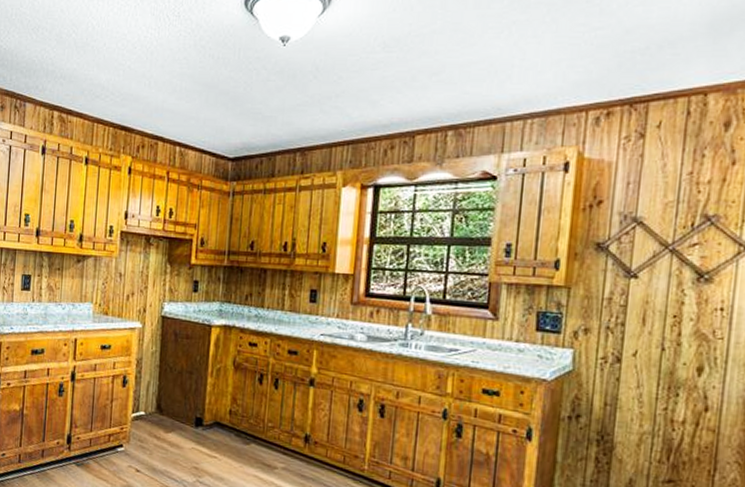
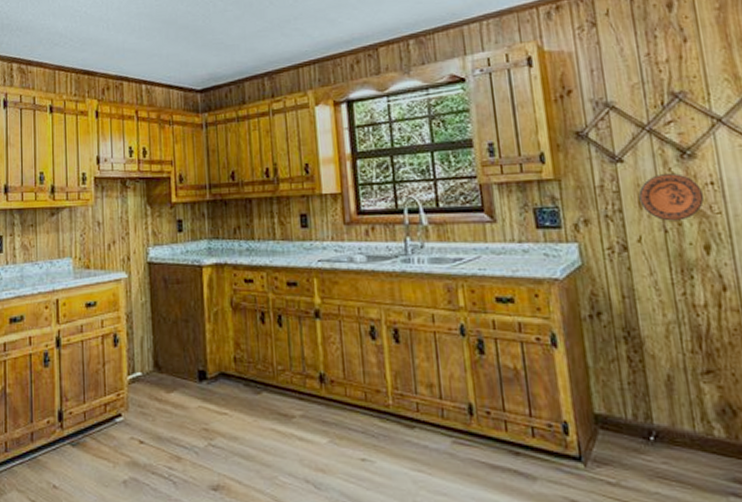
decorative plate: none [644,294,711,341] -> present [638,173,705,221]

